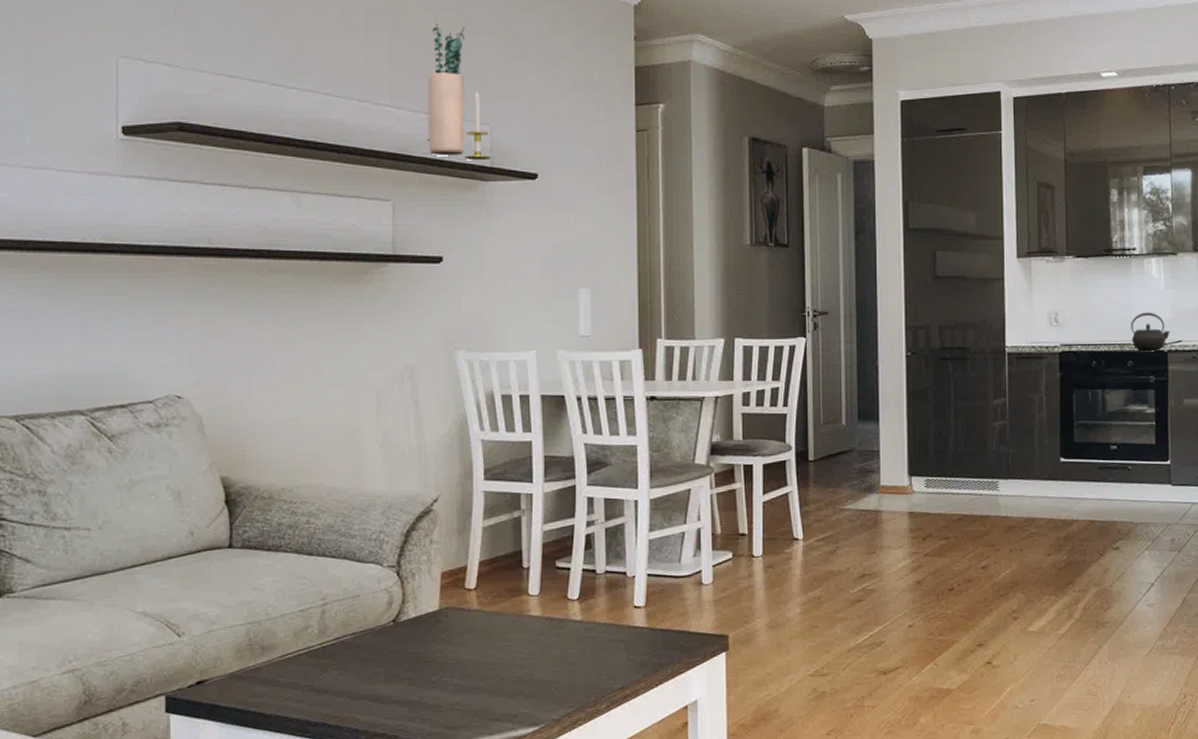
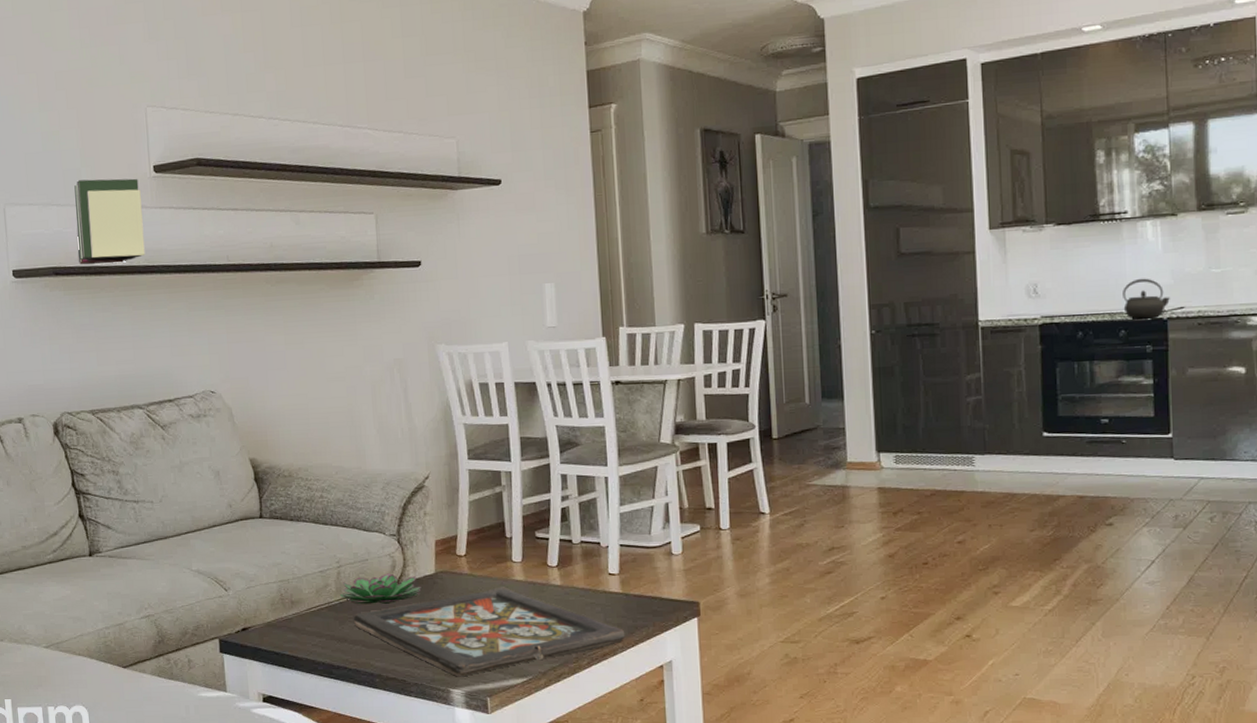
books: none [12,136,103,239] -> present [74,178,145,265]
succulent plant: none [322,611,422,649] -> present [339,573,421,605]
decorative tray: none [337,623,649,729] -> present [353,587,625,677]
vase: present [428,24,465,156] -> none [399,49,435,170]
candle: present [464,90,491,161] -> none [434,106,459,172]

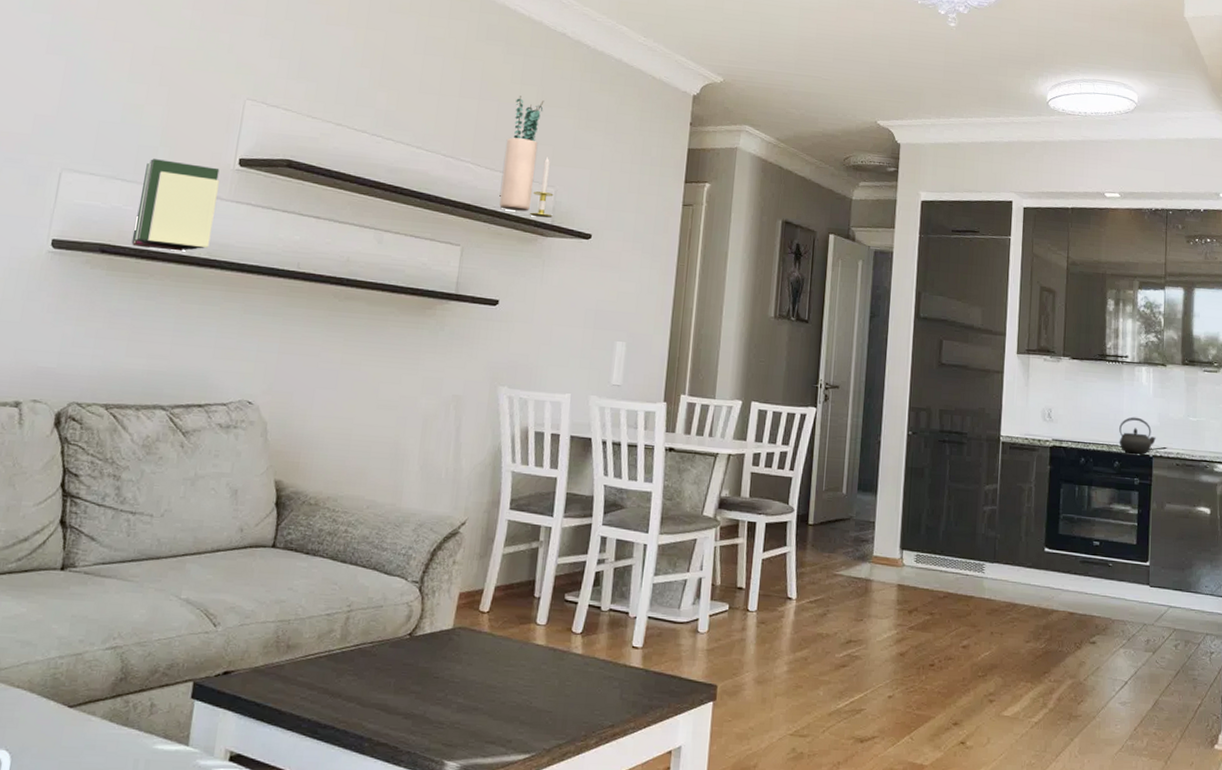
succulent plant: present [339,573,421,605] -> none [343,624,435,658]
decorative tray: present [353,587,625,677] -> none [353,650,639,748]
vase: none [399,49,435,170] -> present [499,96,545,212]
candle: none [434,106,459,172] -> present [529,156,554,219]

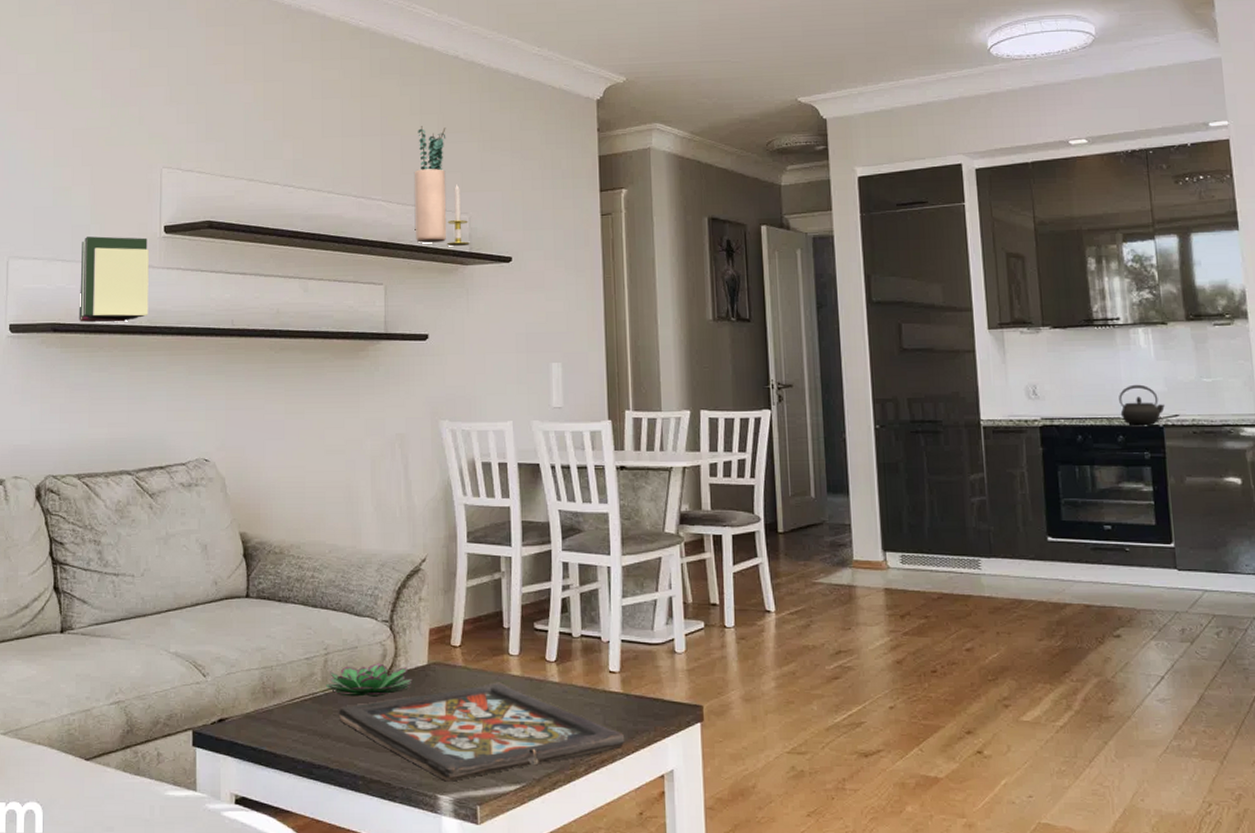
succulent plant: none [343,624,435,658] -> present [325,663,412,697]
decorative tray: none [353,650,639,748] -> present [338,682,625,782]

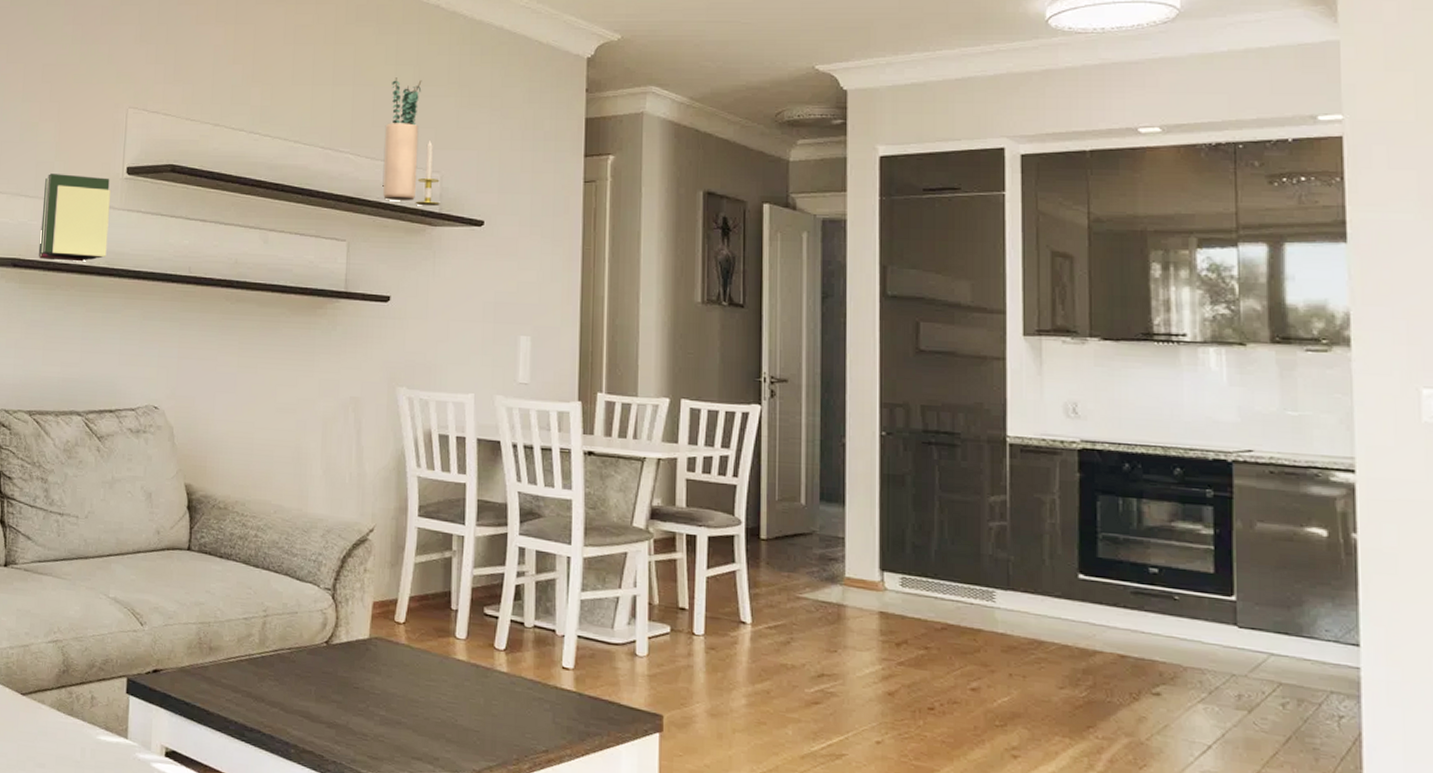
succulent plant: present [325,663,412,697] -> none [262,630,352,666]
decorative tray: present [338,682,625,782] -> none [274,664,575,762]
kettle: present [1119,384,1165,425] -> none [1179,411,1236,459]

